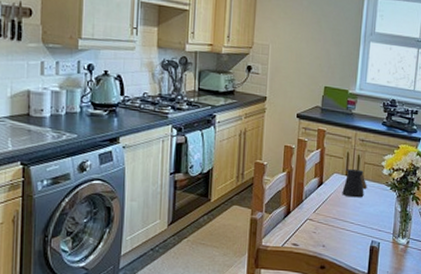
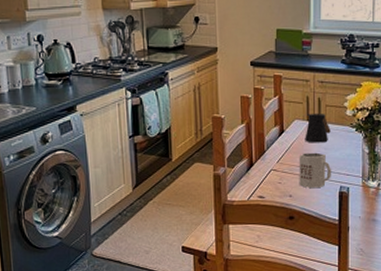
mug: none [333,205,365,240] -> present [299,152,332,188]

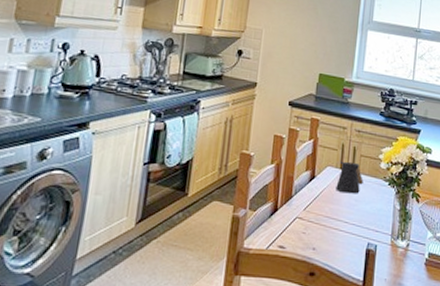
mug: present [299,152,332,188] -> none [324,202,361,242]

